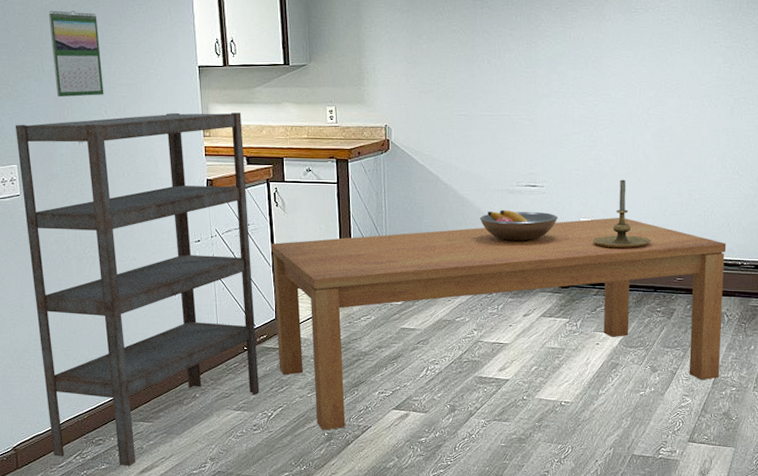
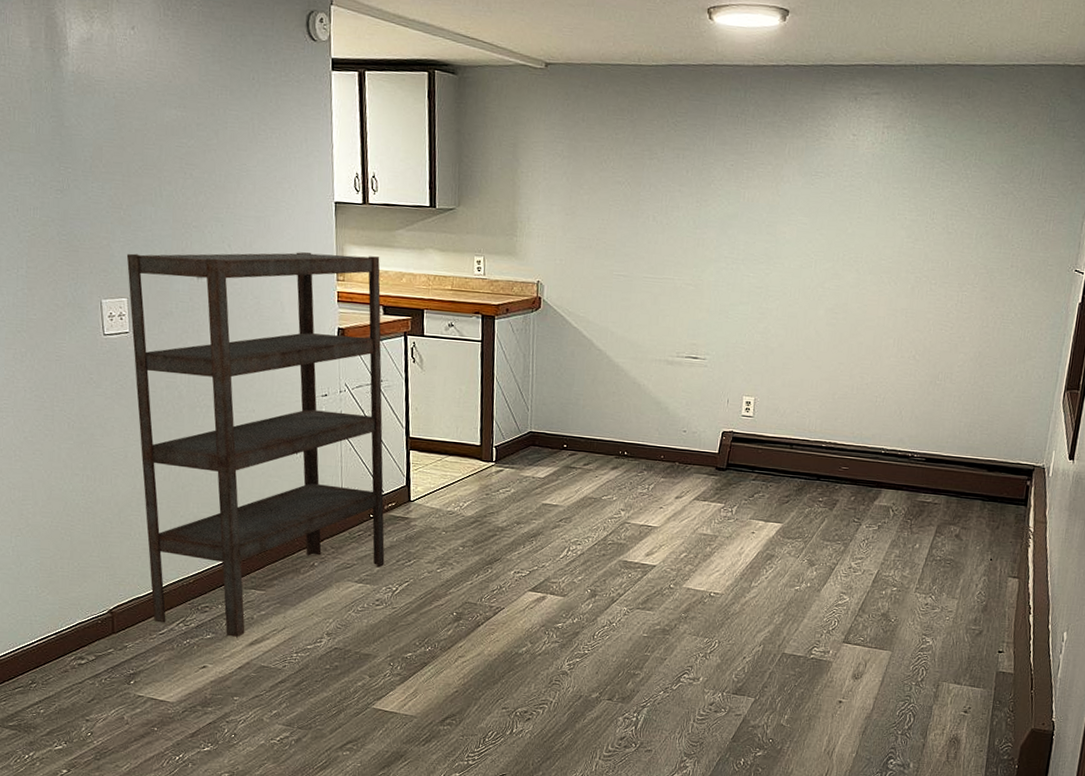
calendar: present [48,10,104,98] -> none [169,128,229,228]
dining table: present [270,217,727,430] -> none [404,397,897,610]
fruit bowl: present [479,209,558,242] -> none [634,381,719,418]
candle holder: present [592,179,651,249] -> none [754,356,817,432]

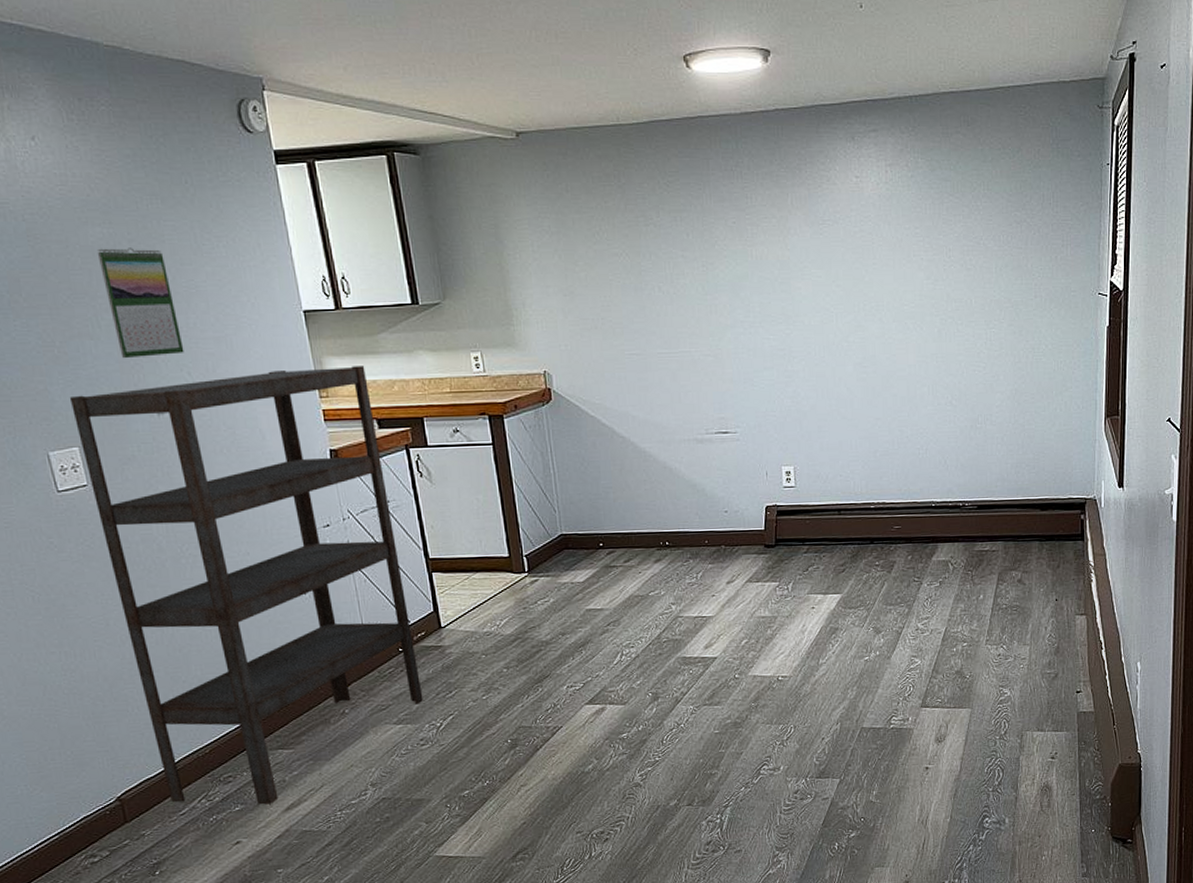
calendar: none [169,128,229,228] -> present [97,248,185,359]

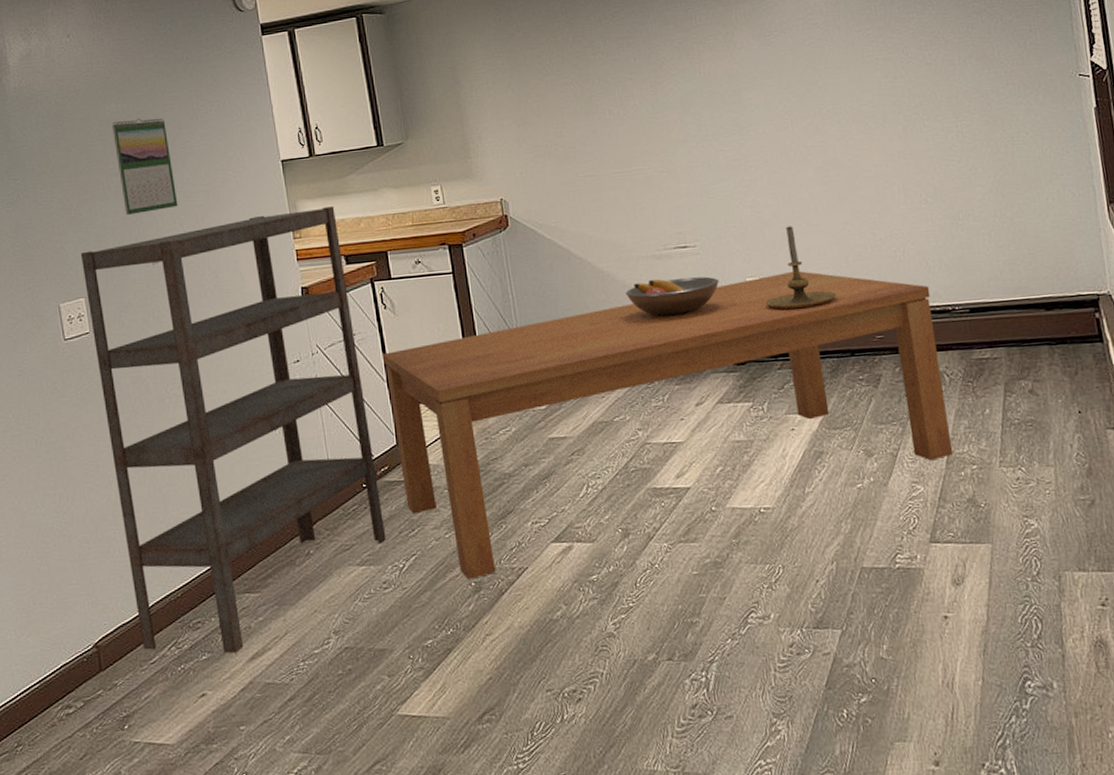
dining table: none [418,462,948,737] -> present [382,271,952,579]
fruit bowl: none [666,462,757,499] -> present [625,276,720,317]
candle holder: none [797,418,863,498] -> present [765,226,837,310]

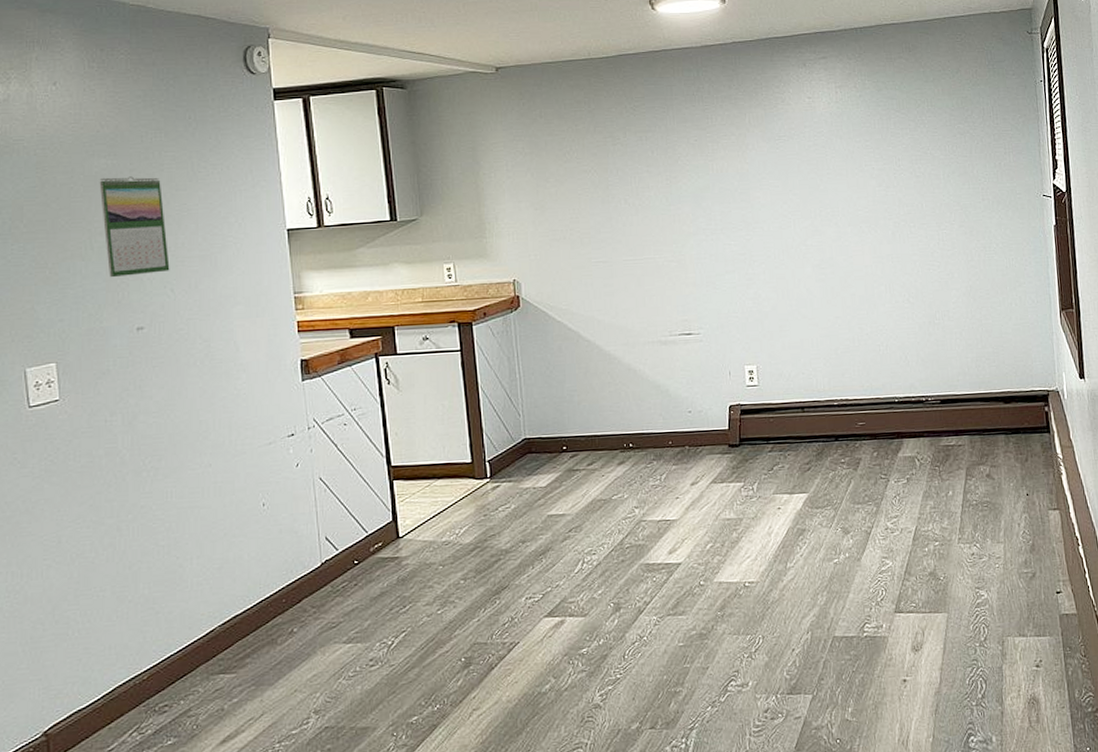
shelving unit: present [80,206,386,654] -> none [53,279,376,738]
dining table: present [382,271,952,579] -> none [382,360,918,655]
fruit bowl: present [625,276,720,317] -> none [630,362,720,399]
candle holder: present [765,226,837,310] -> none [760,318,825,396]

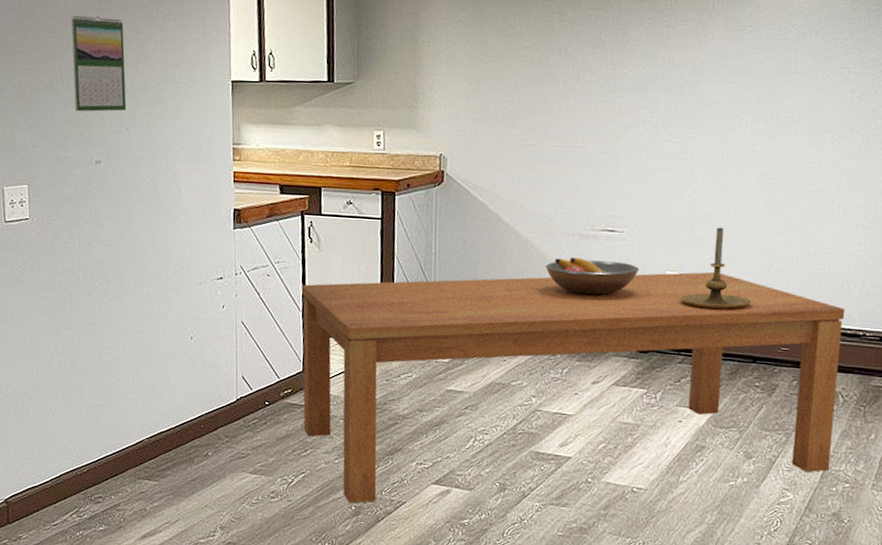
dining table: none [382,360,918,655] -> present [301,271,846,503]
fruit bowl: none [630,362,720,399] -> present [545,257,640,296]
candle holder: none [760,318,825,396] -> present [680,227,752,310]

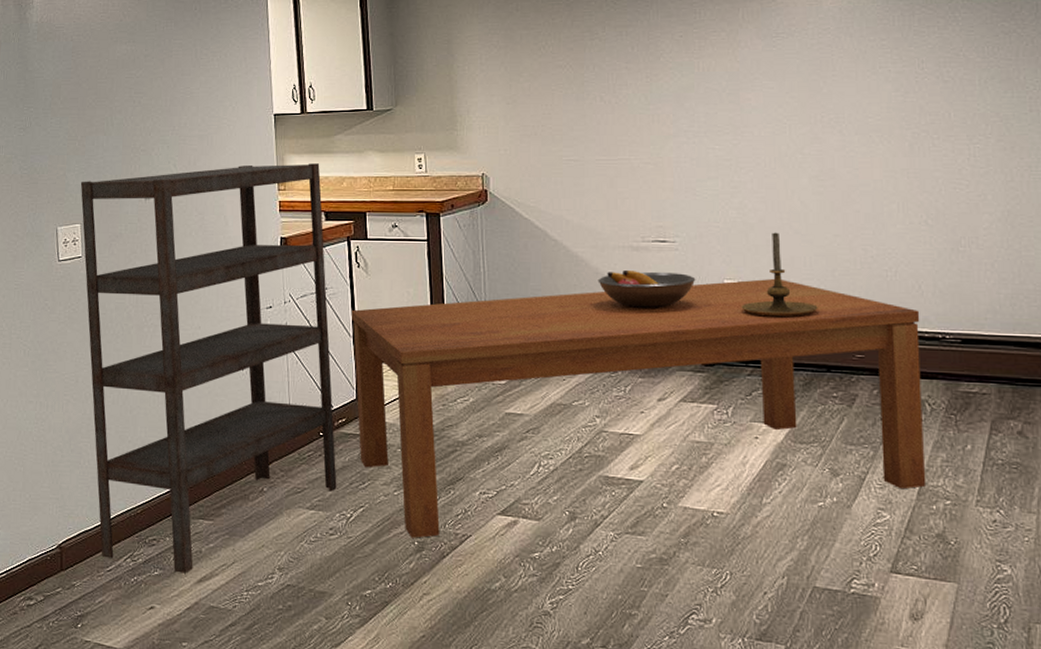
shelving unit: none [28,133,280,530] -> present [80,163,337,574]
calendar: present [71,15,127,112] -> none [120,61,174,152]

